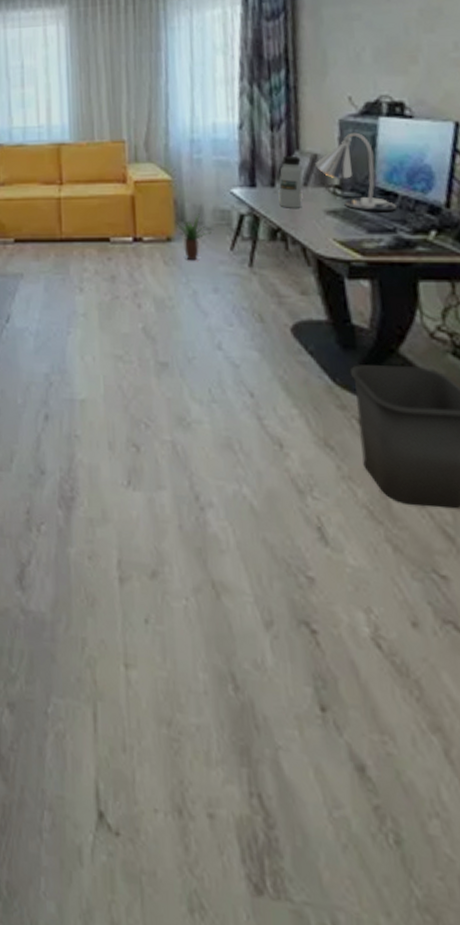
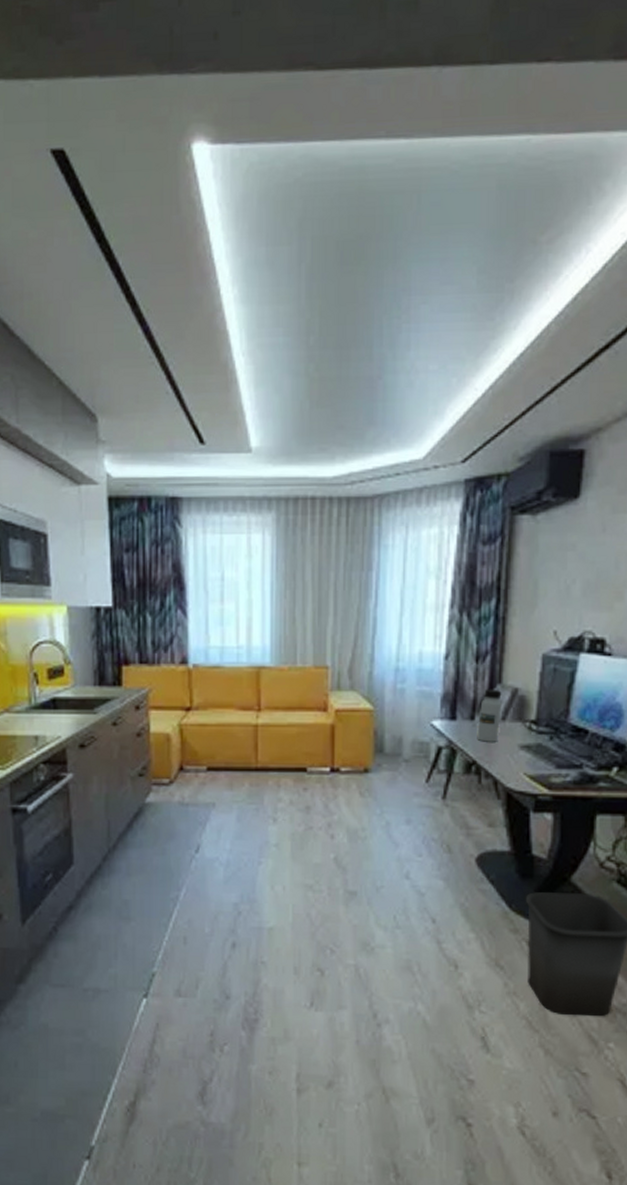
potted plant: present [176,213,212,261] -> none [374,745,409,792]
table lamp: present [315,132,396,212] -> none [515,668,585,748]

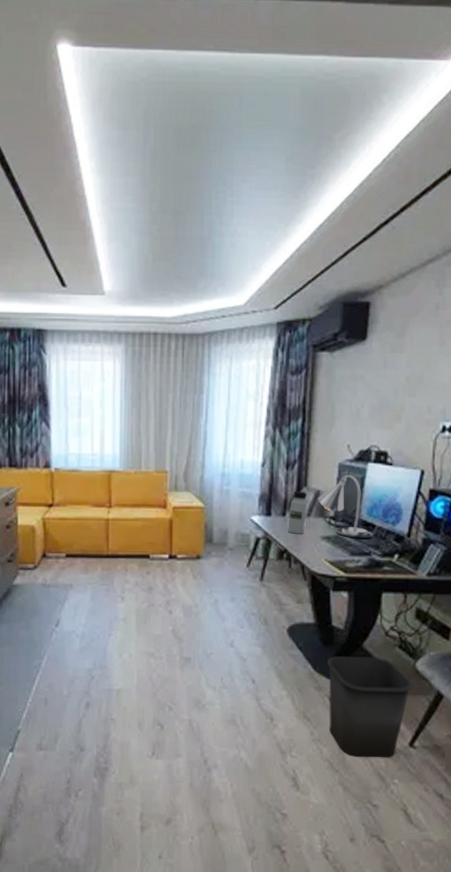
table lamp: none [515,668,585,748] -> present [318,474,373,539]

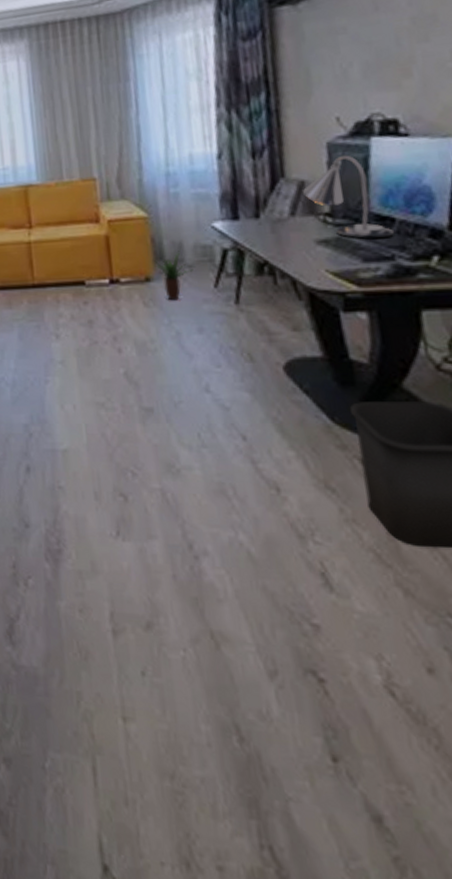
potted plant: none [205,536,233,575] -> present [154,251,193,301]
water bottle: present [287,491,307,534] -> none [264,184,290,240]

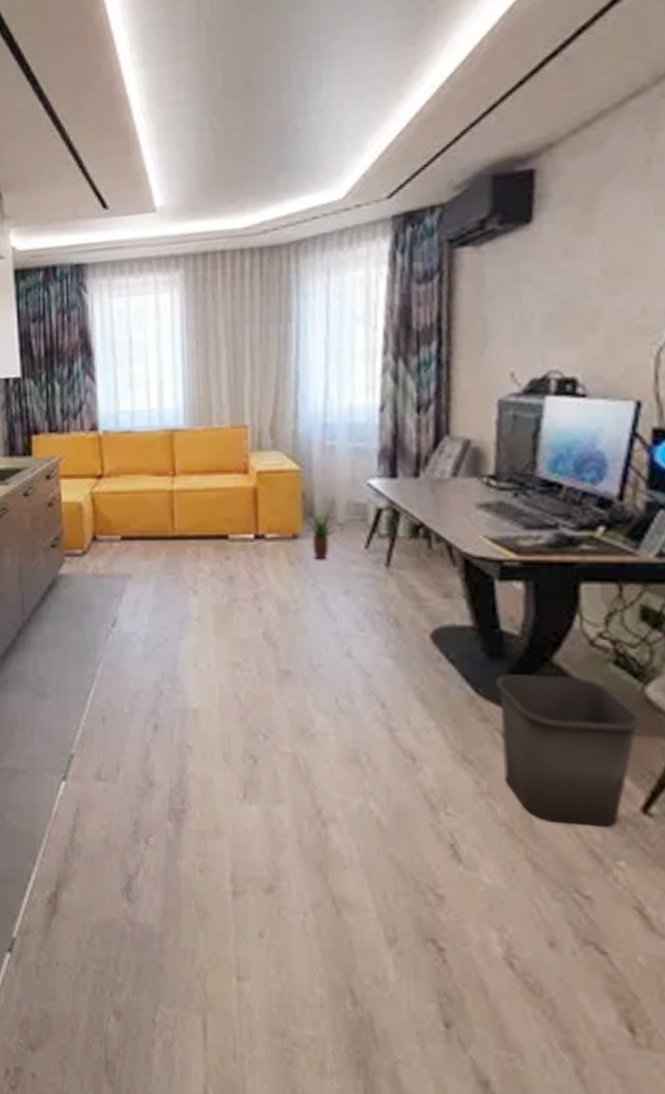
table lamp: present [303,155,394,240] -> none [468,414,560,506]

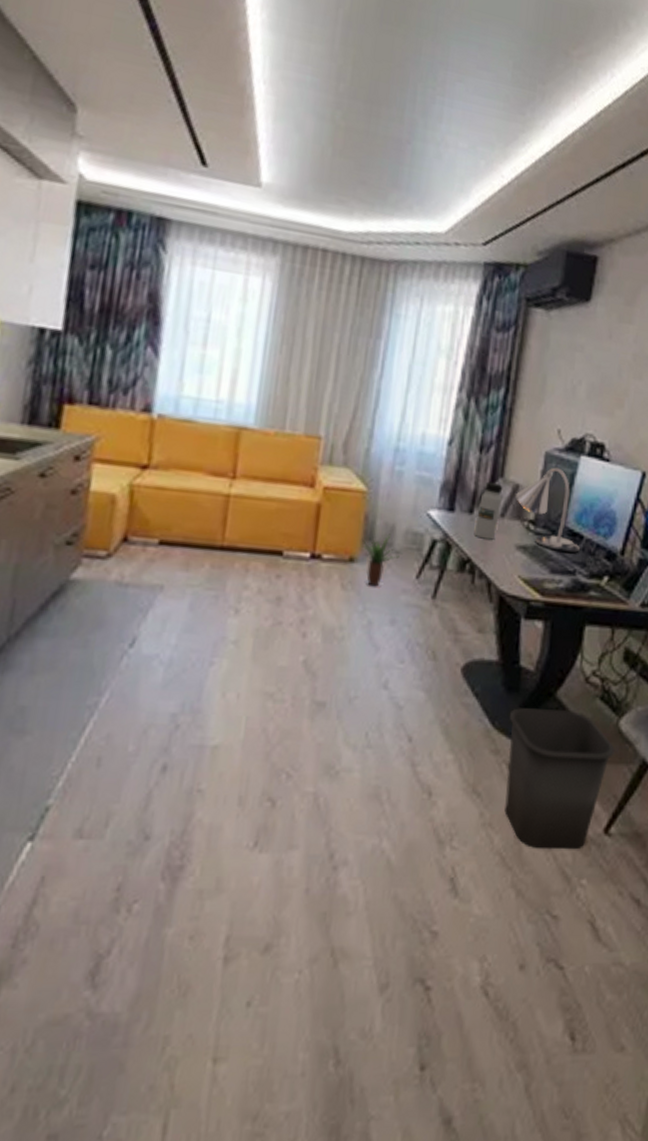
water bottle: none [423,441,452,502] -> present [474,481,503,540]
table lamp: none [468,414,560,506] -> present [516,467,580,554]

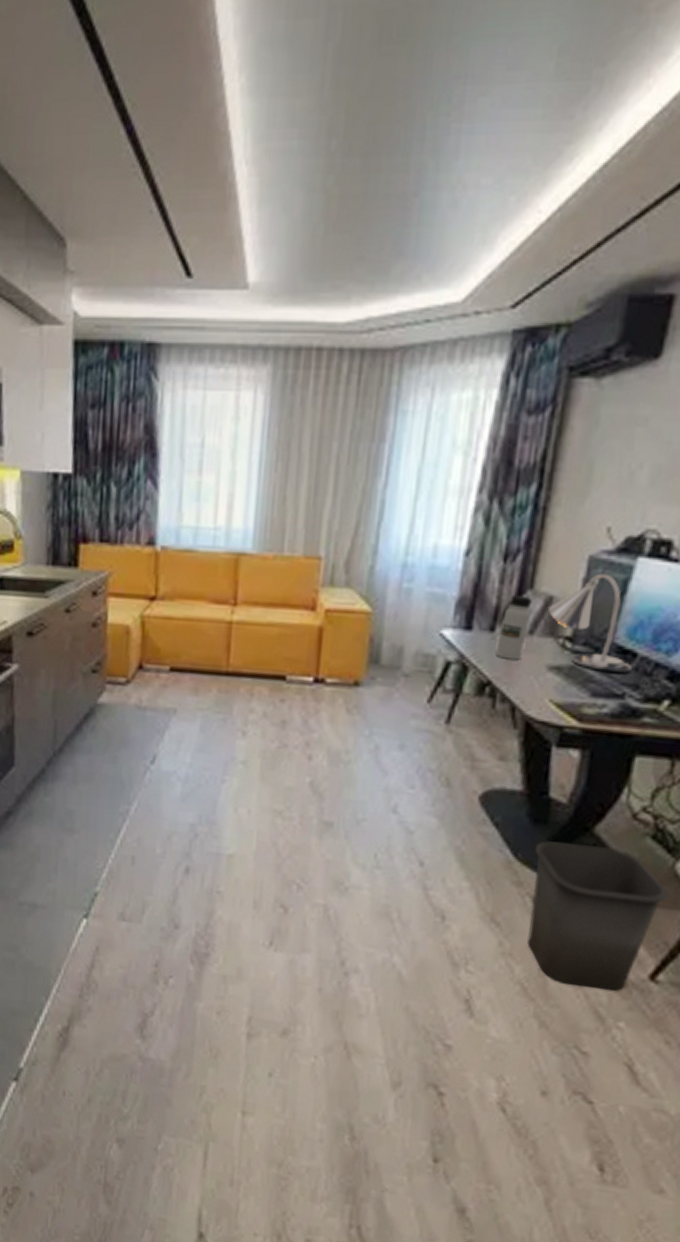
potted plant: present [363,534,400,587] -> none [368,656,409,711]

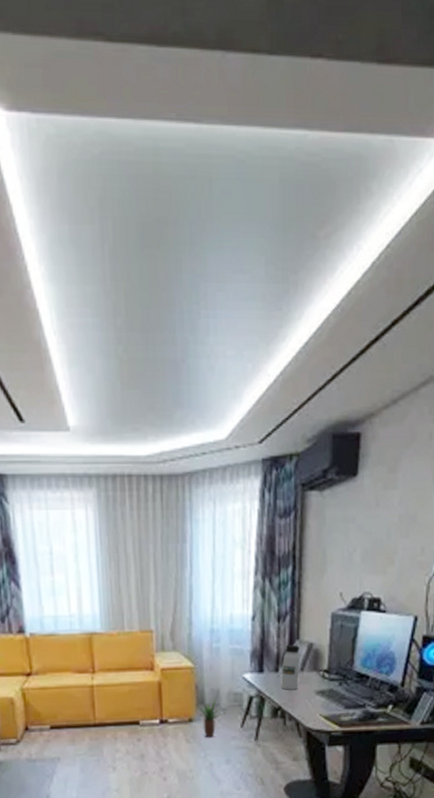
potted plant: none [368,656,409,711] -> present [197,697,226,738]
table lamp: present [548,573,632,674] -> none [311,624,367,692]

